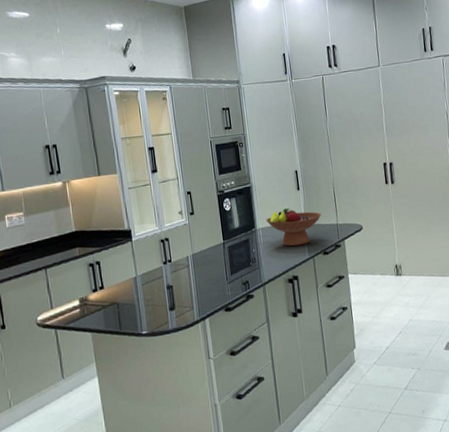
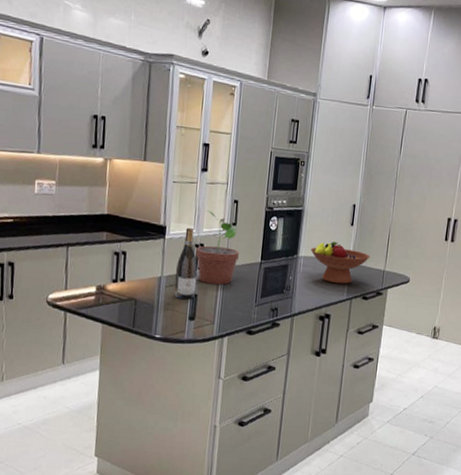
wine bottle: none [148,225,171,294] -> present [174,227,198,300]
potted plant: none [162,206,203,273] -> present [196,210,239,285]

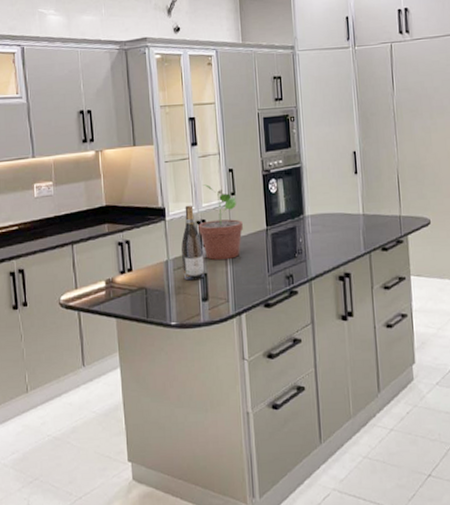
fruit bowl: present [310,242,371,285] -> none [316,194,382,239]

